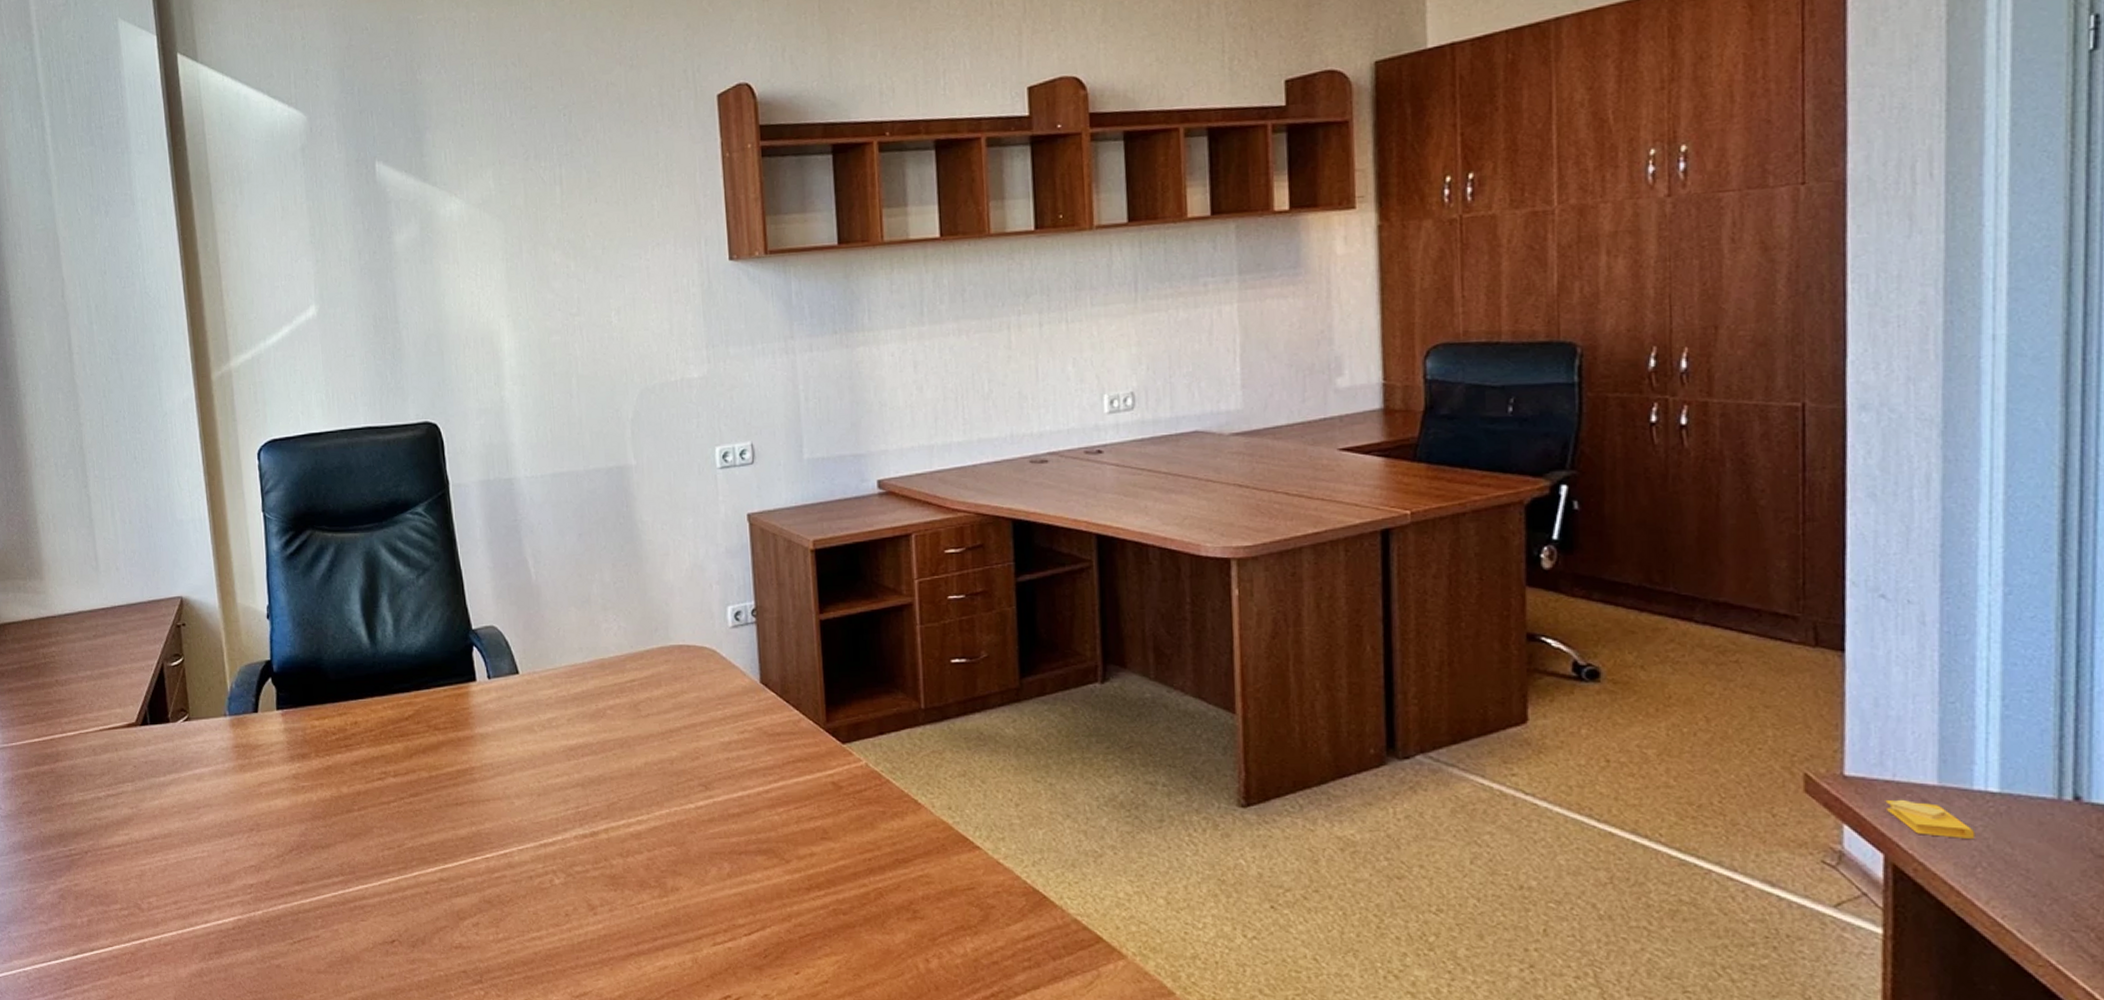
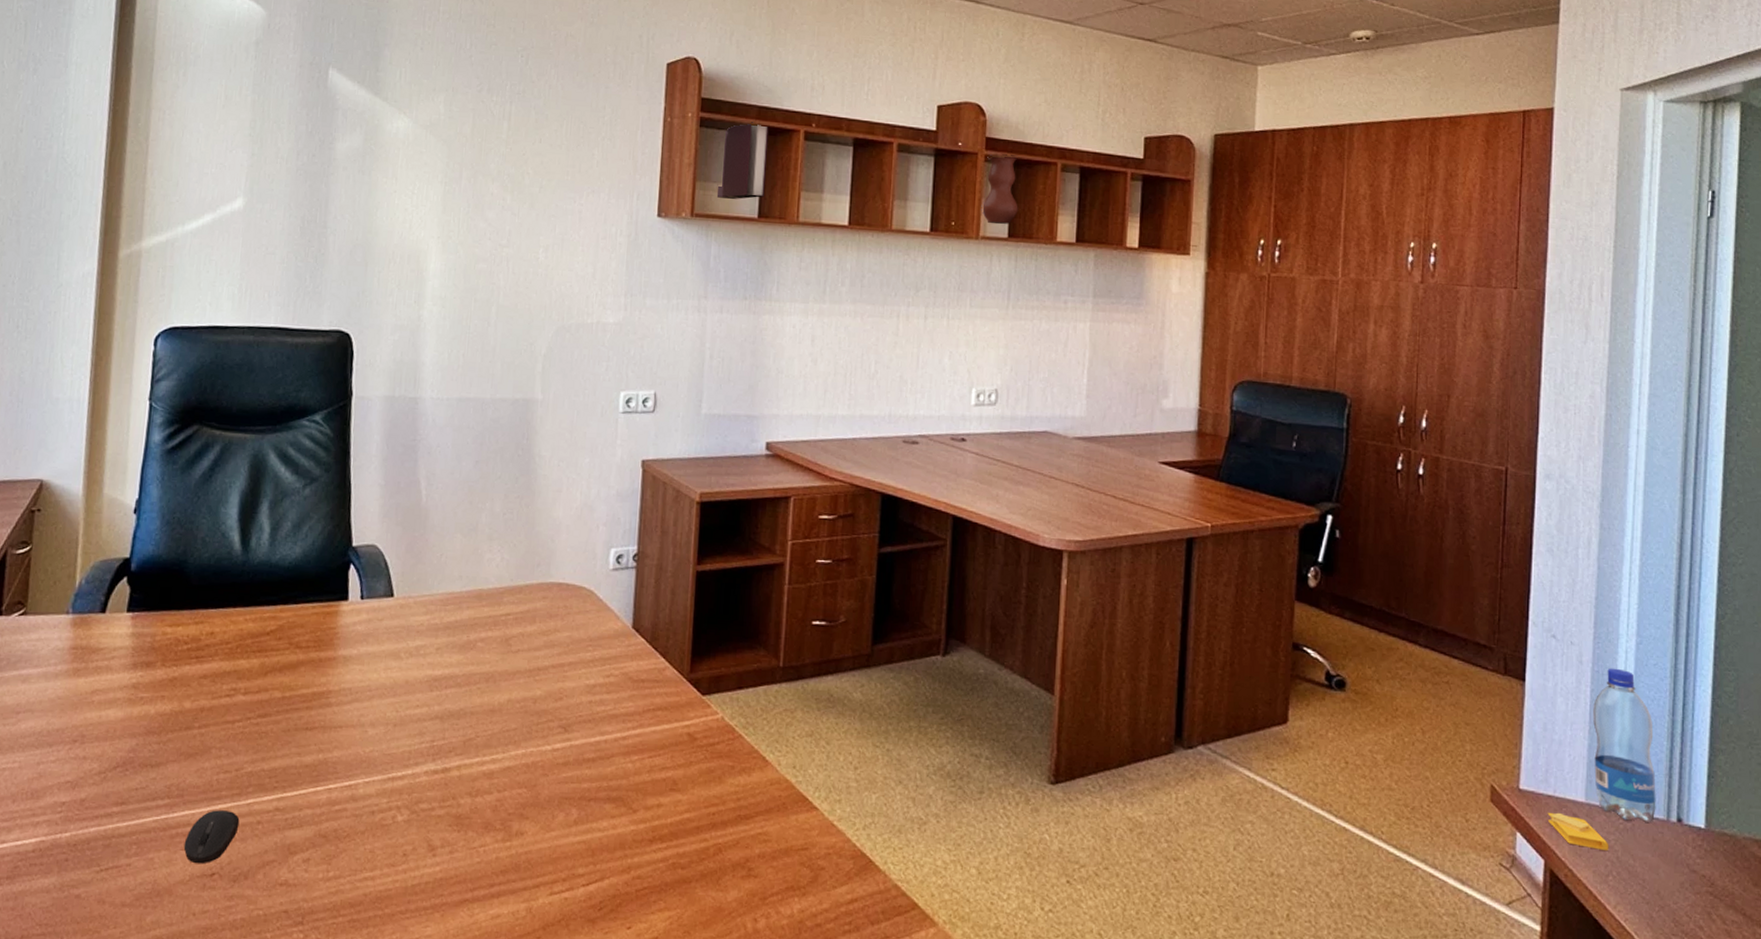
computer mouse: none [363,883,410,933] -> present [183,810,240,864]
binder: none [789,142,842,230] -> present [716,122,769,199]
vase: none [1092,127,1137,211] -> present [981,154,1019,225]
bottle: none [1944,626,2042,805] -> present [1593,668,1656,824]

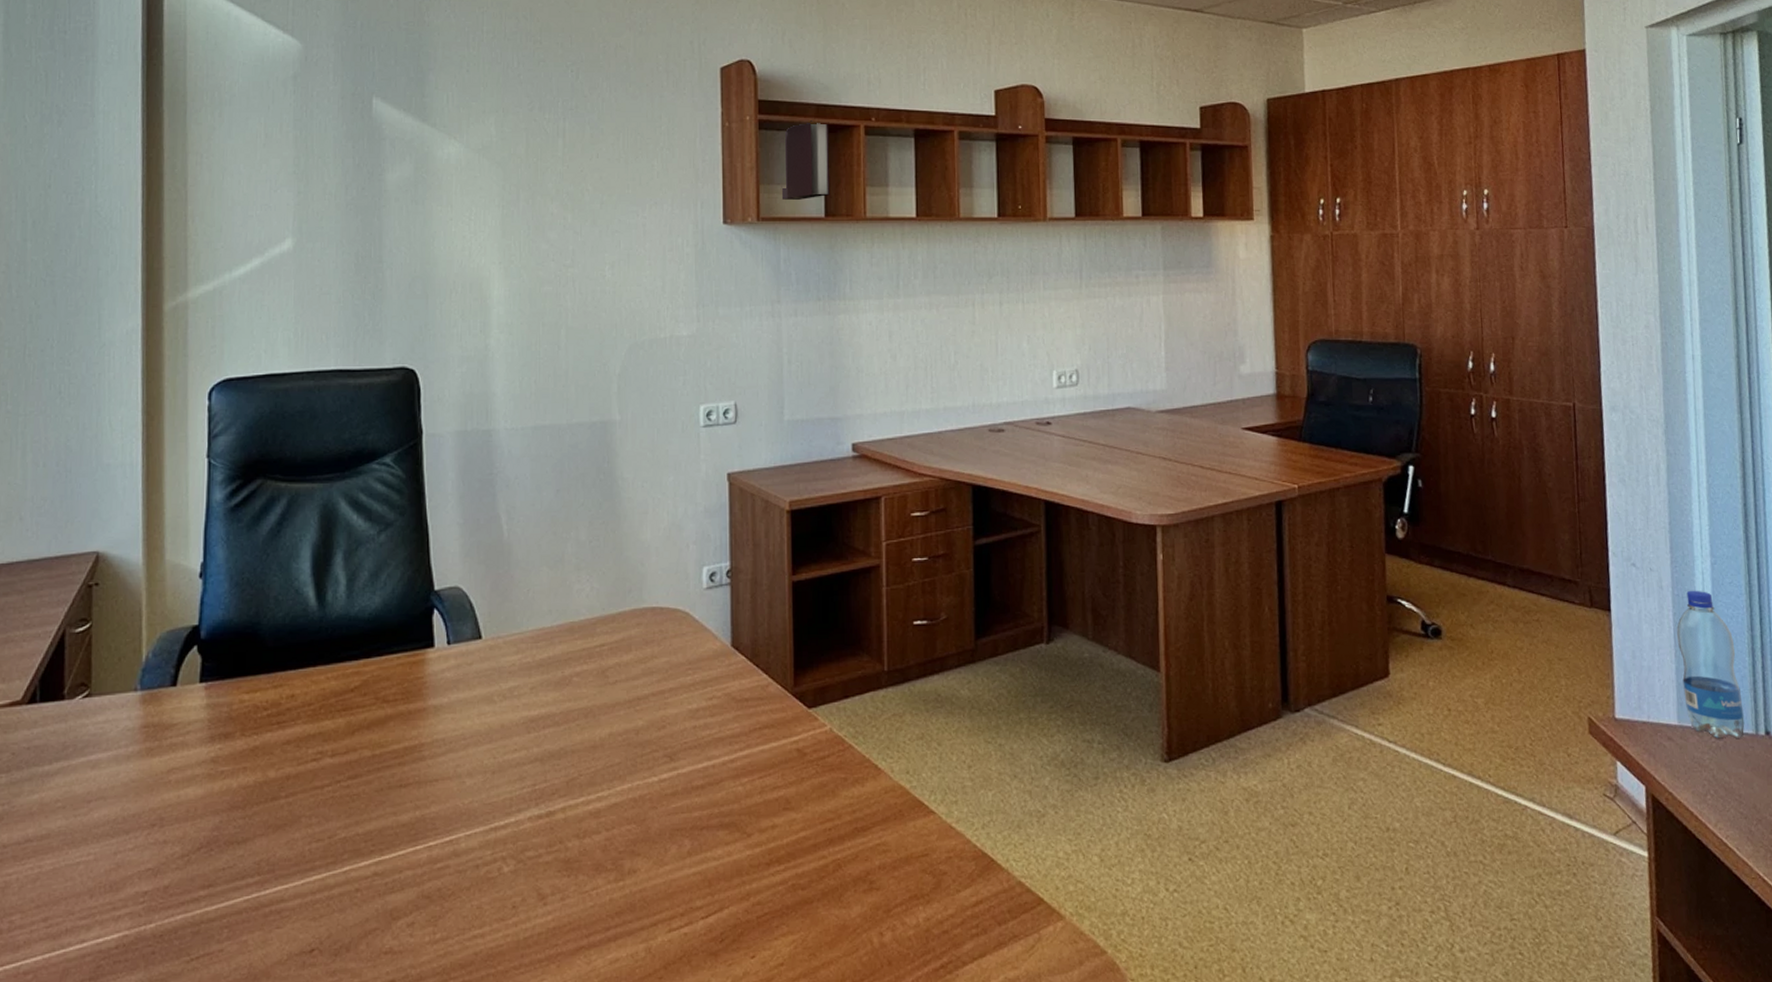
computer mouse: present [183,810,240,864] -> none [279,881,337,942]
vase: present [981,154,1019,225] -> none [1046,134,1083,205]
sticky notes: present [1547,812,1609,850] -> none [1644,737,1705,770]

